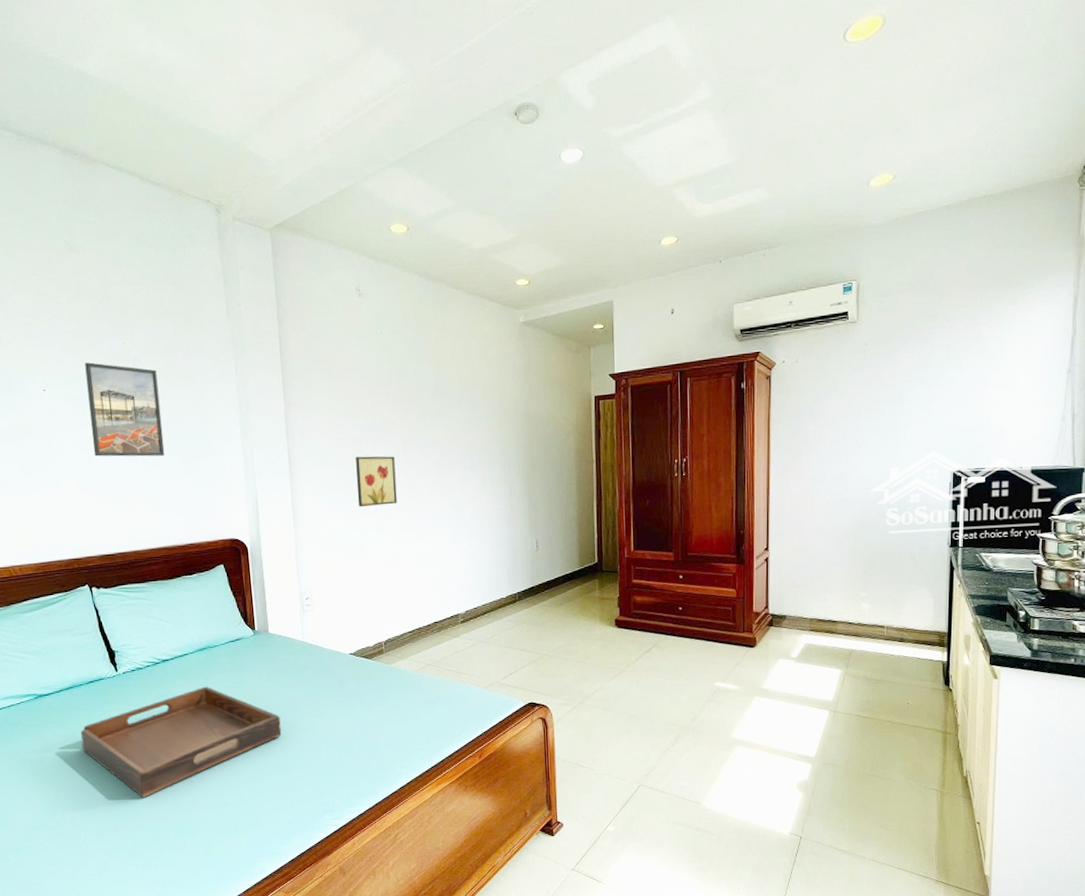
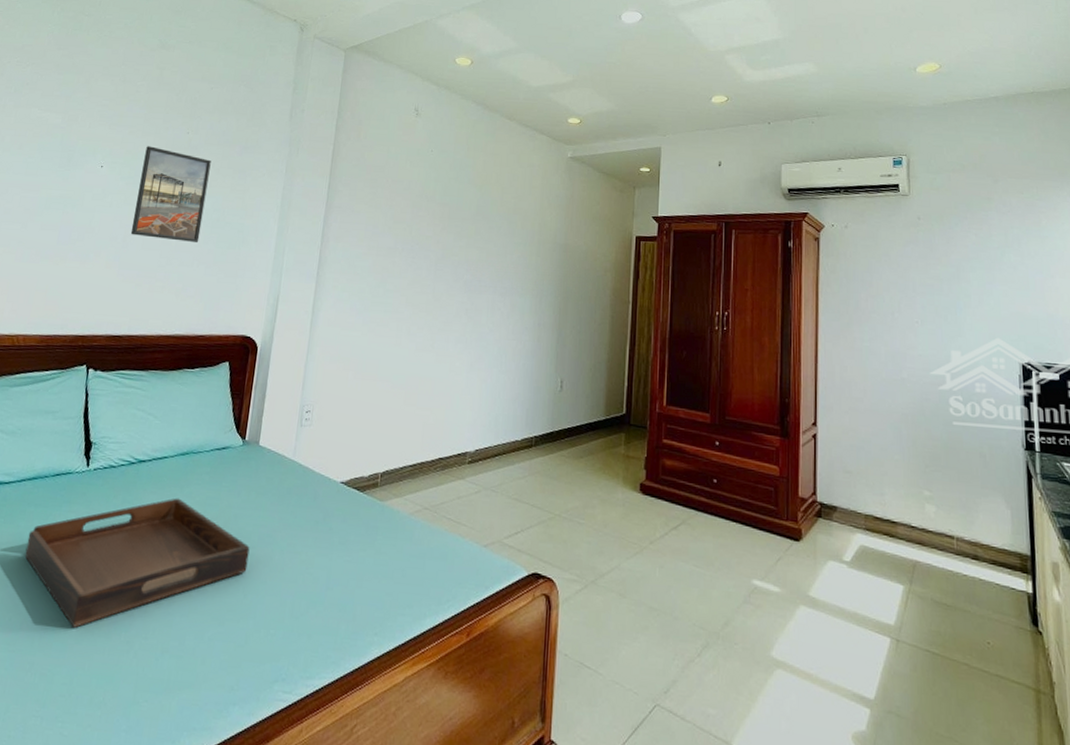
wall art: present [356,456,397,508] -> none [379,267,425,321]

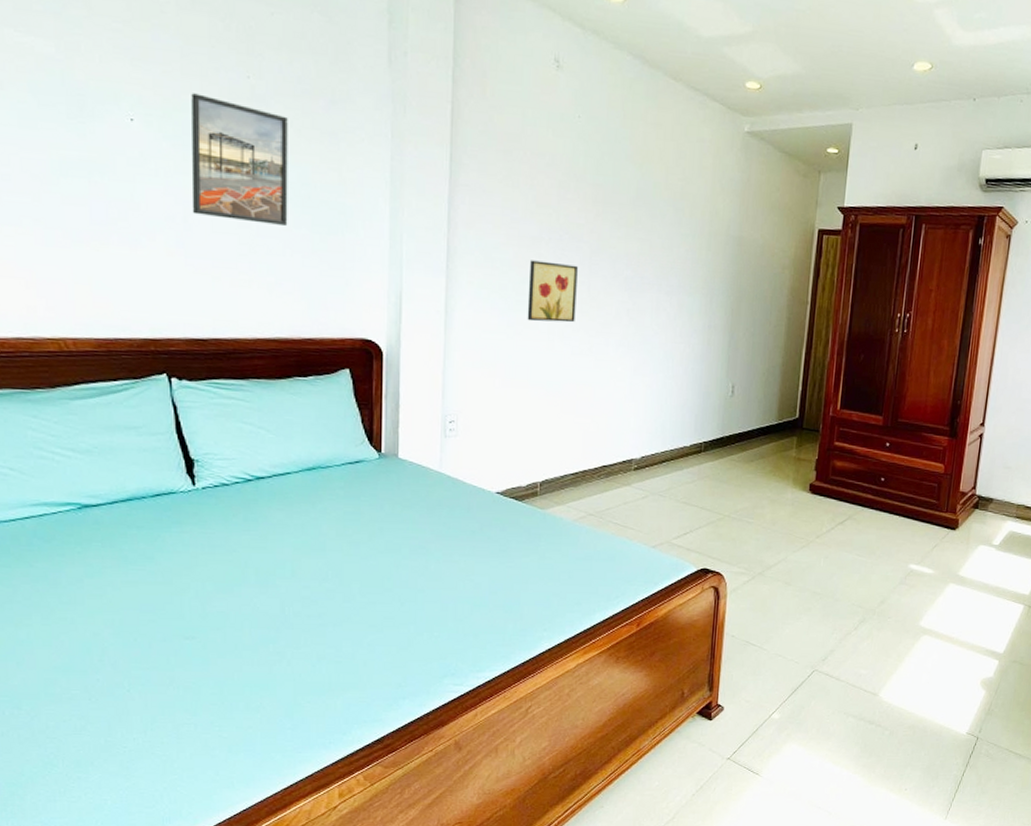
serving tray: present [24,498,250,628] -> none [136,514,401,643]
wall art: none [379,267,425,321] -> present [527,260,578,323]

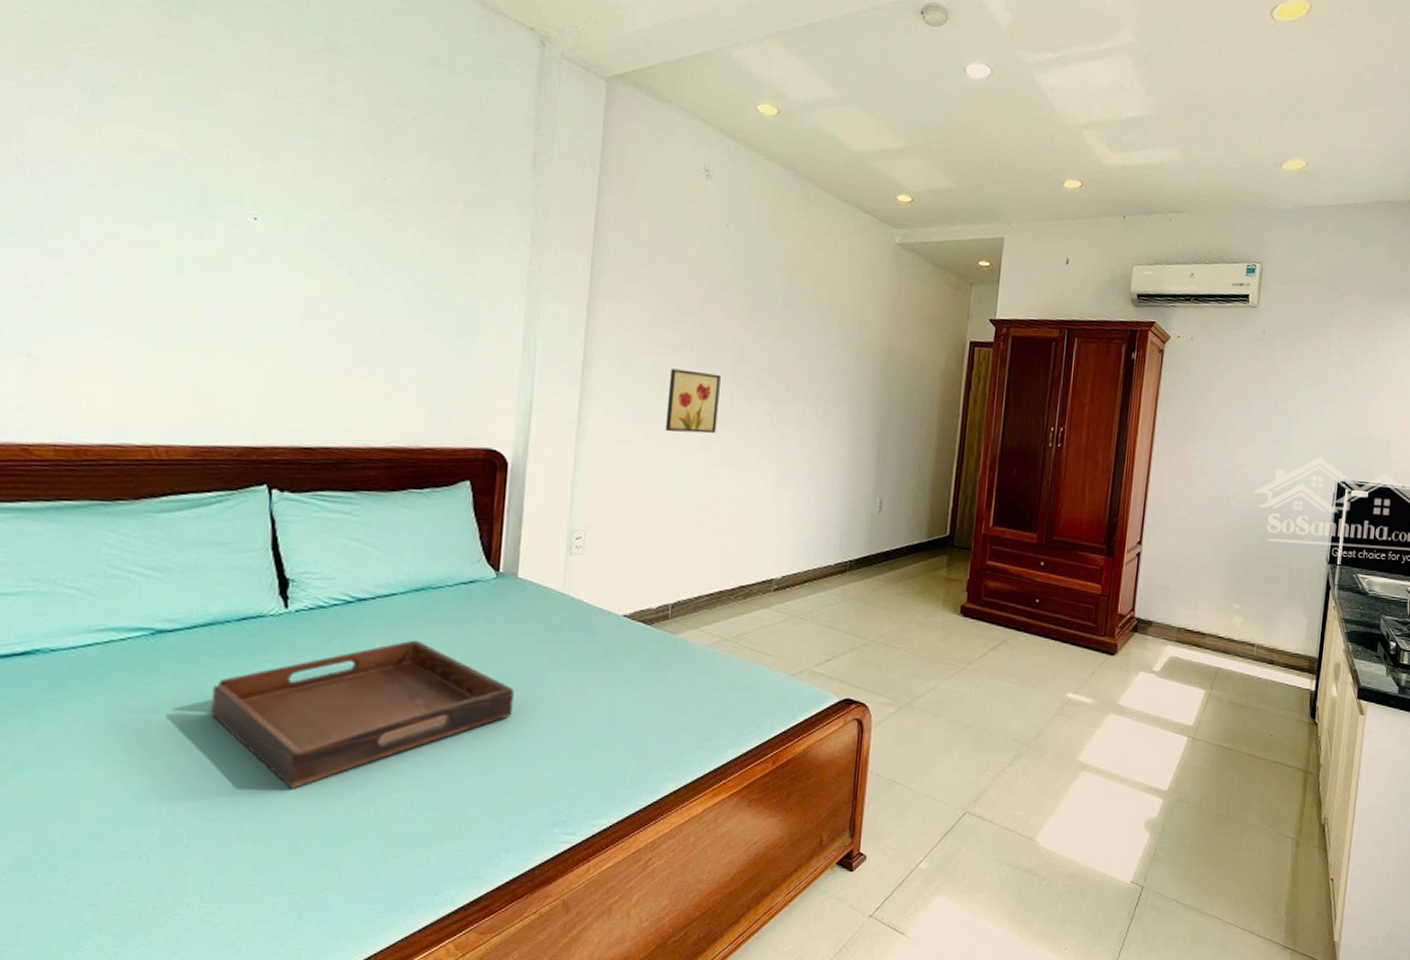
serving tray: none [136,514,401,643] -> present [210,640,514,789]
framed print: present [191,93,288,226] -> none [311,193,423,330]

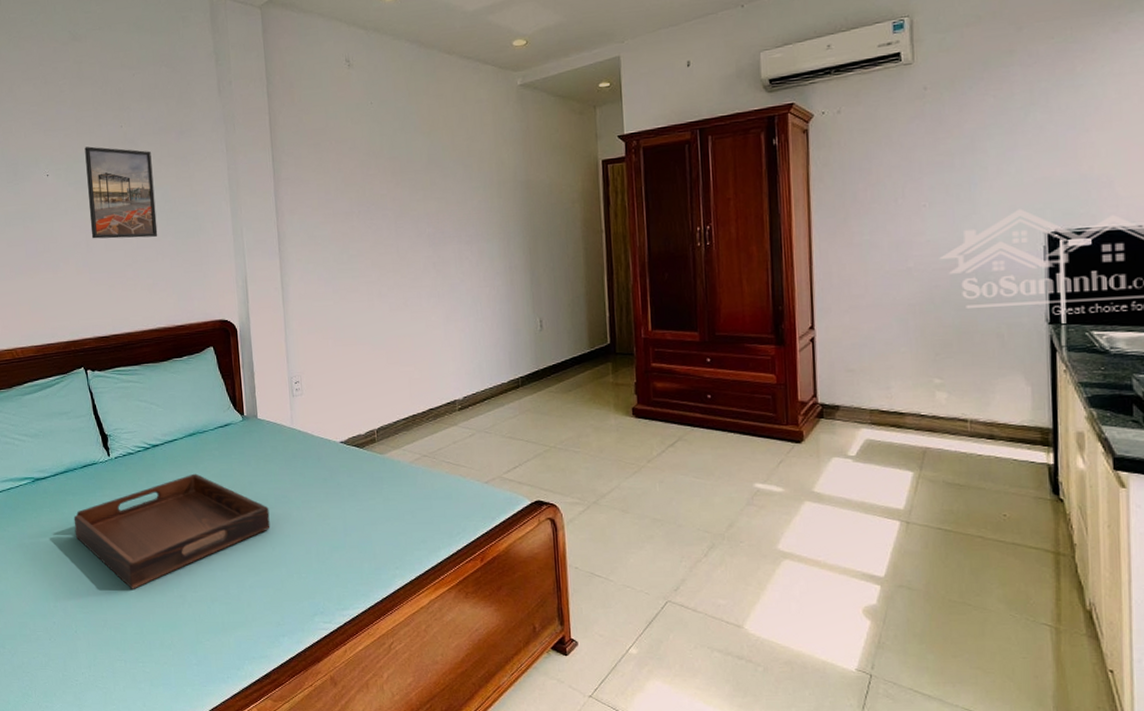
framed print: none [311,193,423,330] -> present [84,146,158,239]
wall art: present [665,368,721,434] -> none [346,231,389,286]

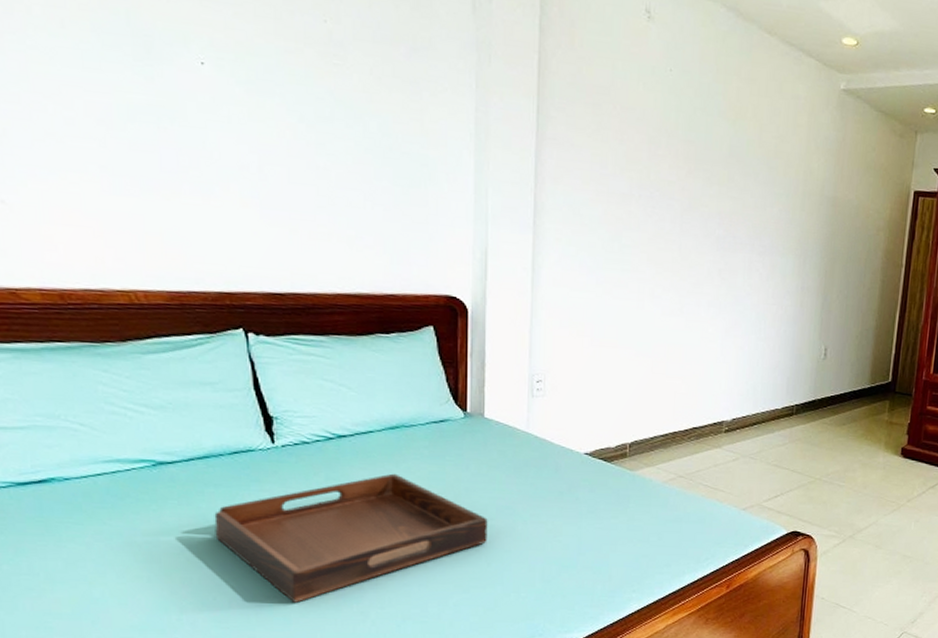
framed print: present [84,146,158,239] -> none [265,36,368,177]

